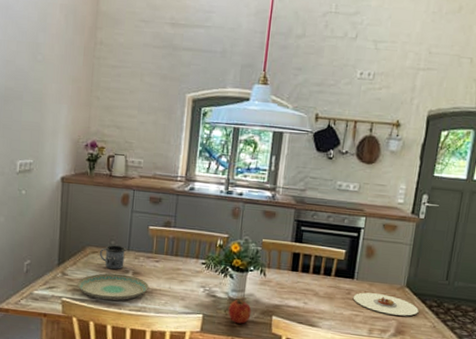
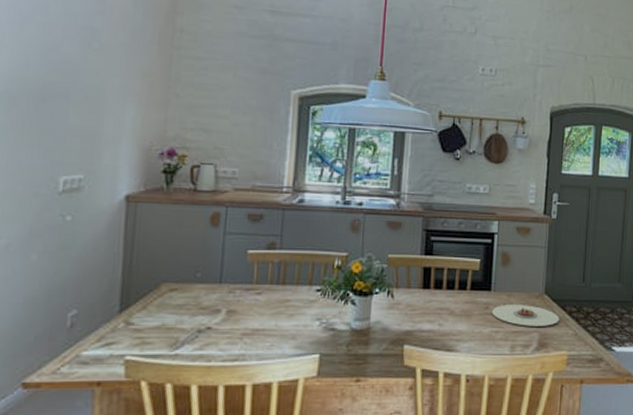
plate: present [77,273,149,301] -> none [147,315,249,352]
mug: present [100,245,126,270] -> none [180,278,218,310]
fruit: present [228,299,252,324] -> none [351,329,379,360]

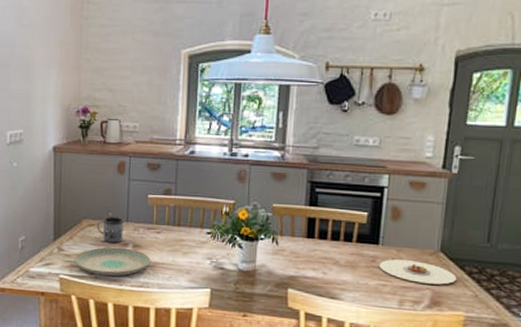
plate: none [147,315,249,352] -> present [74,247,151,277]
mug: none [180,278,218,310] -> present [97,216,125,243]

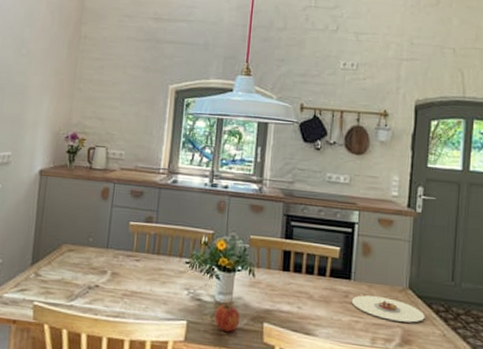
plate: present [74,247,151,277] -> none [50,274,129,305]
mug: present [97,216,125,243] -> none [76,242,105,270]
fruit: none [238,270,264,298] -> present [215,303,240,332]

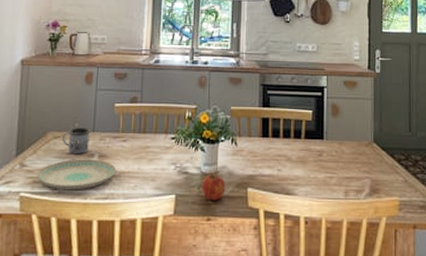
plate: none [50,274,129,305] -> present [37,159,117,191]
mug: none [76,242,105,270] -> present [62,127,91,155]
plate: present [351,295,425,323] -> none [325,152,389,173]

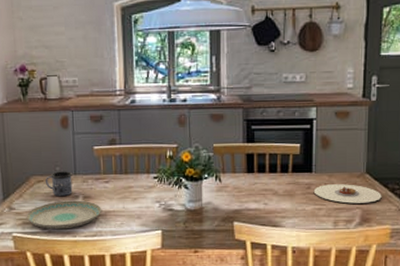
fruit: present [202,173,226,200] -> none [187,209,211,234]
plate: none [325,152,389,173] -> present [313,184,382,204]

